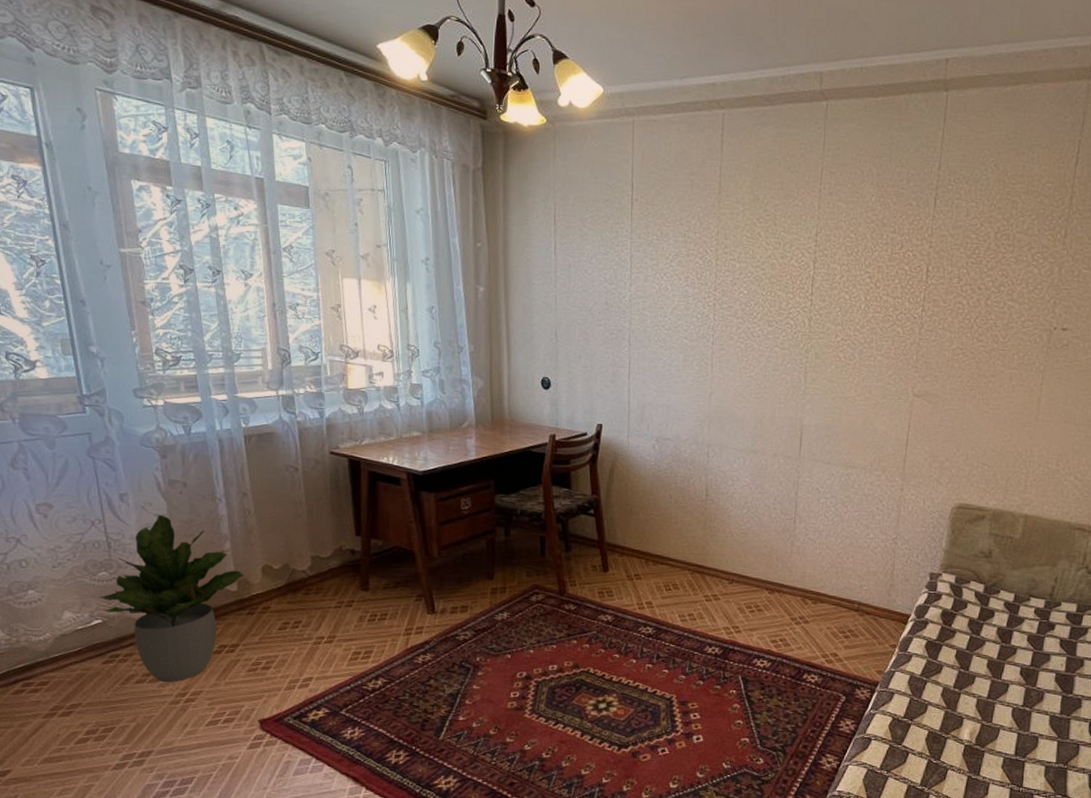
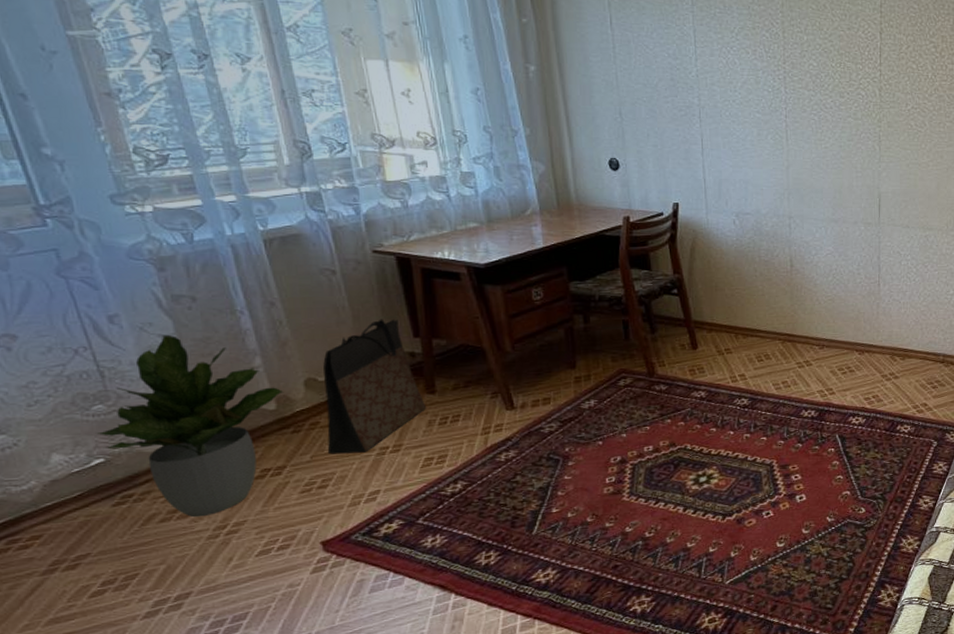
bag: none [273,516,360,640] -> present [323,318,427,455]

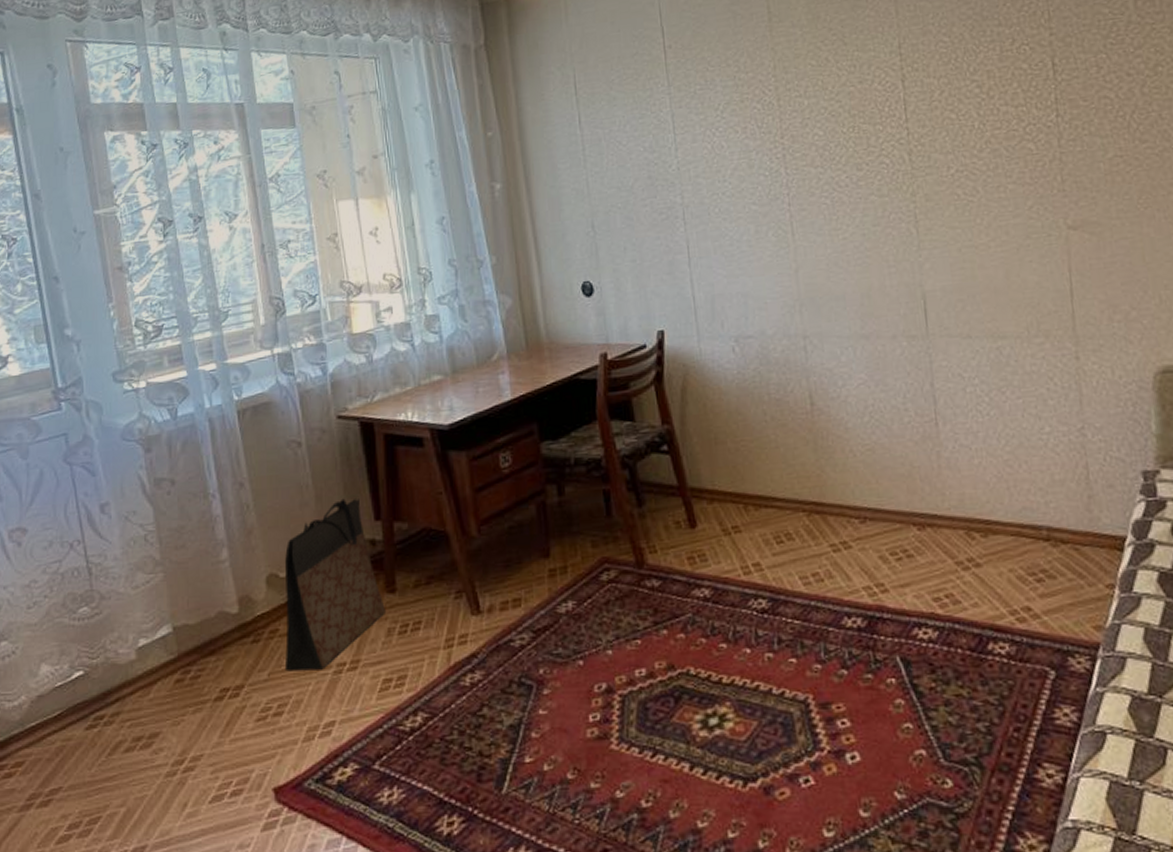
potted plant: present [96,334,283,518] -> none [79,524,246,748]

